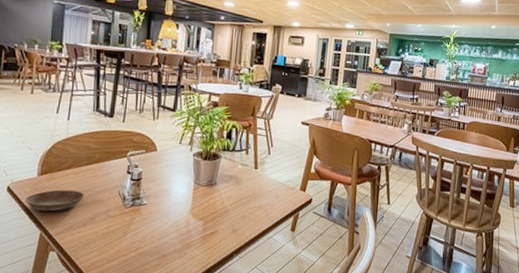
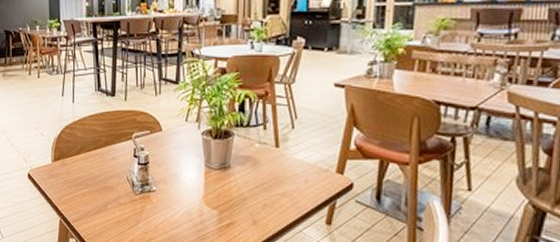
saucer: present [25,189,85,212] -> none [44,176,96,198]

